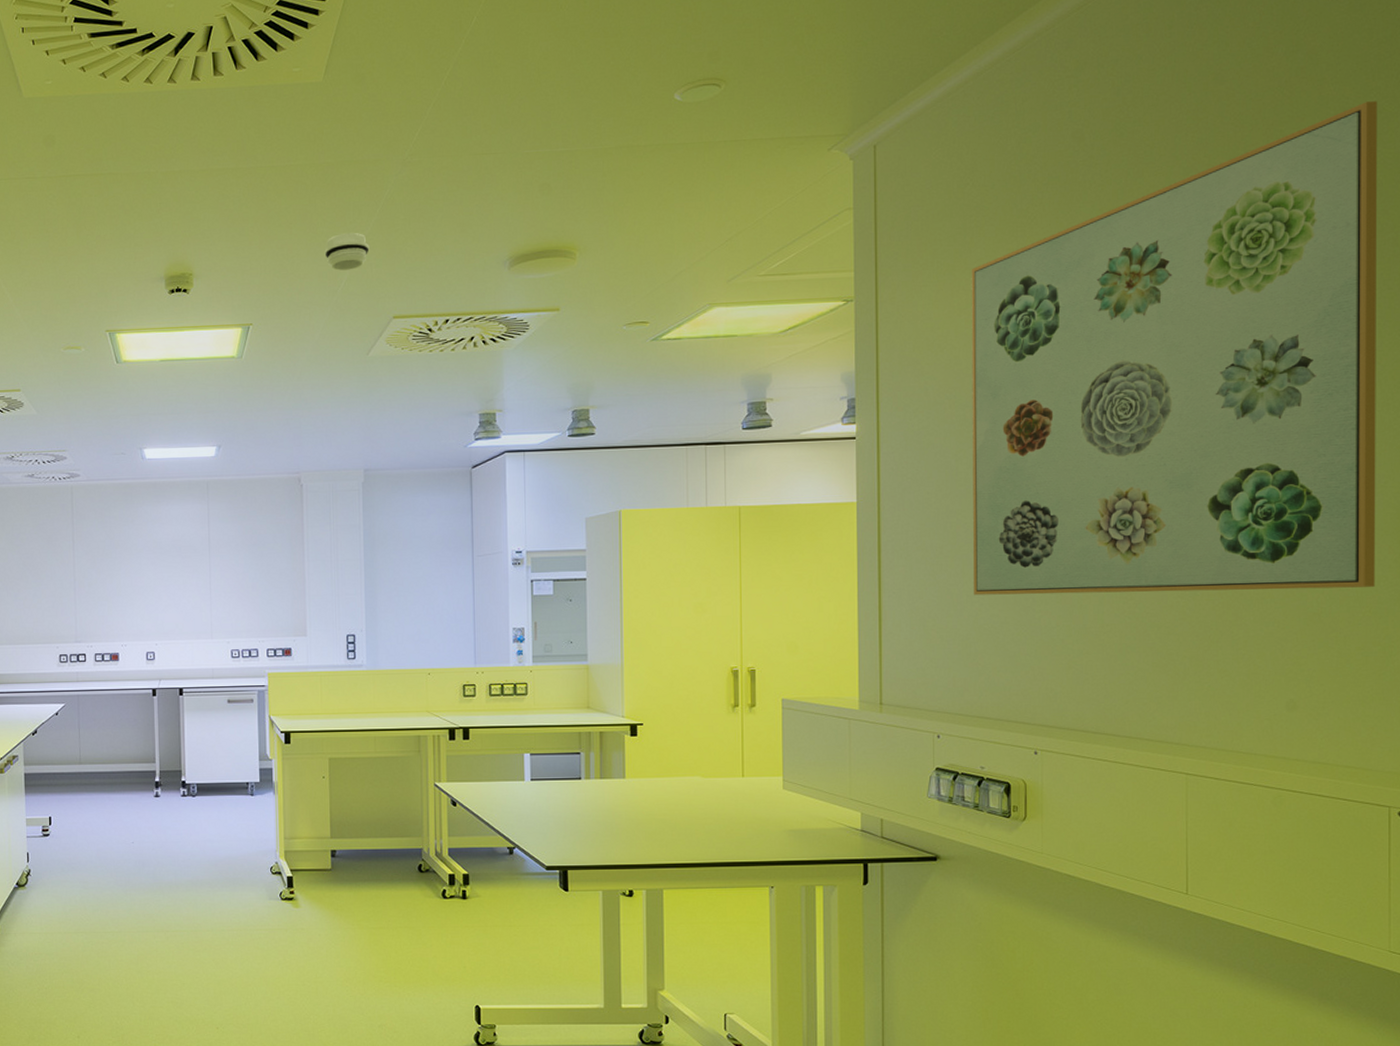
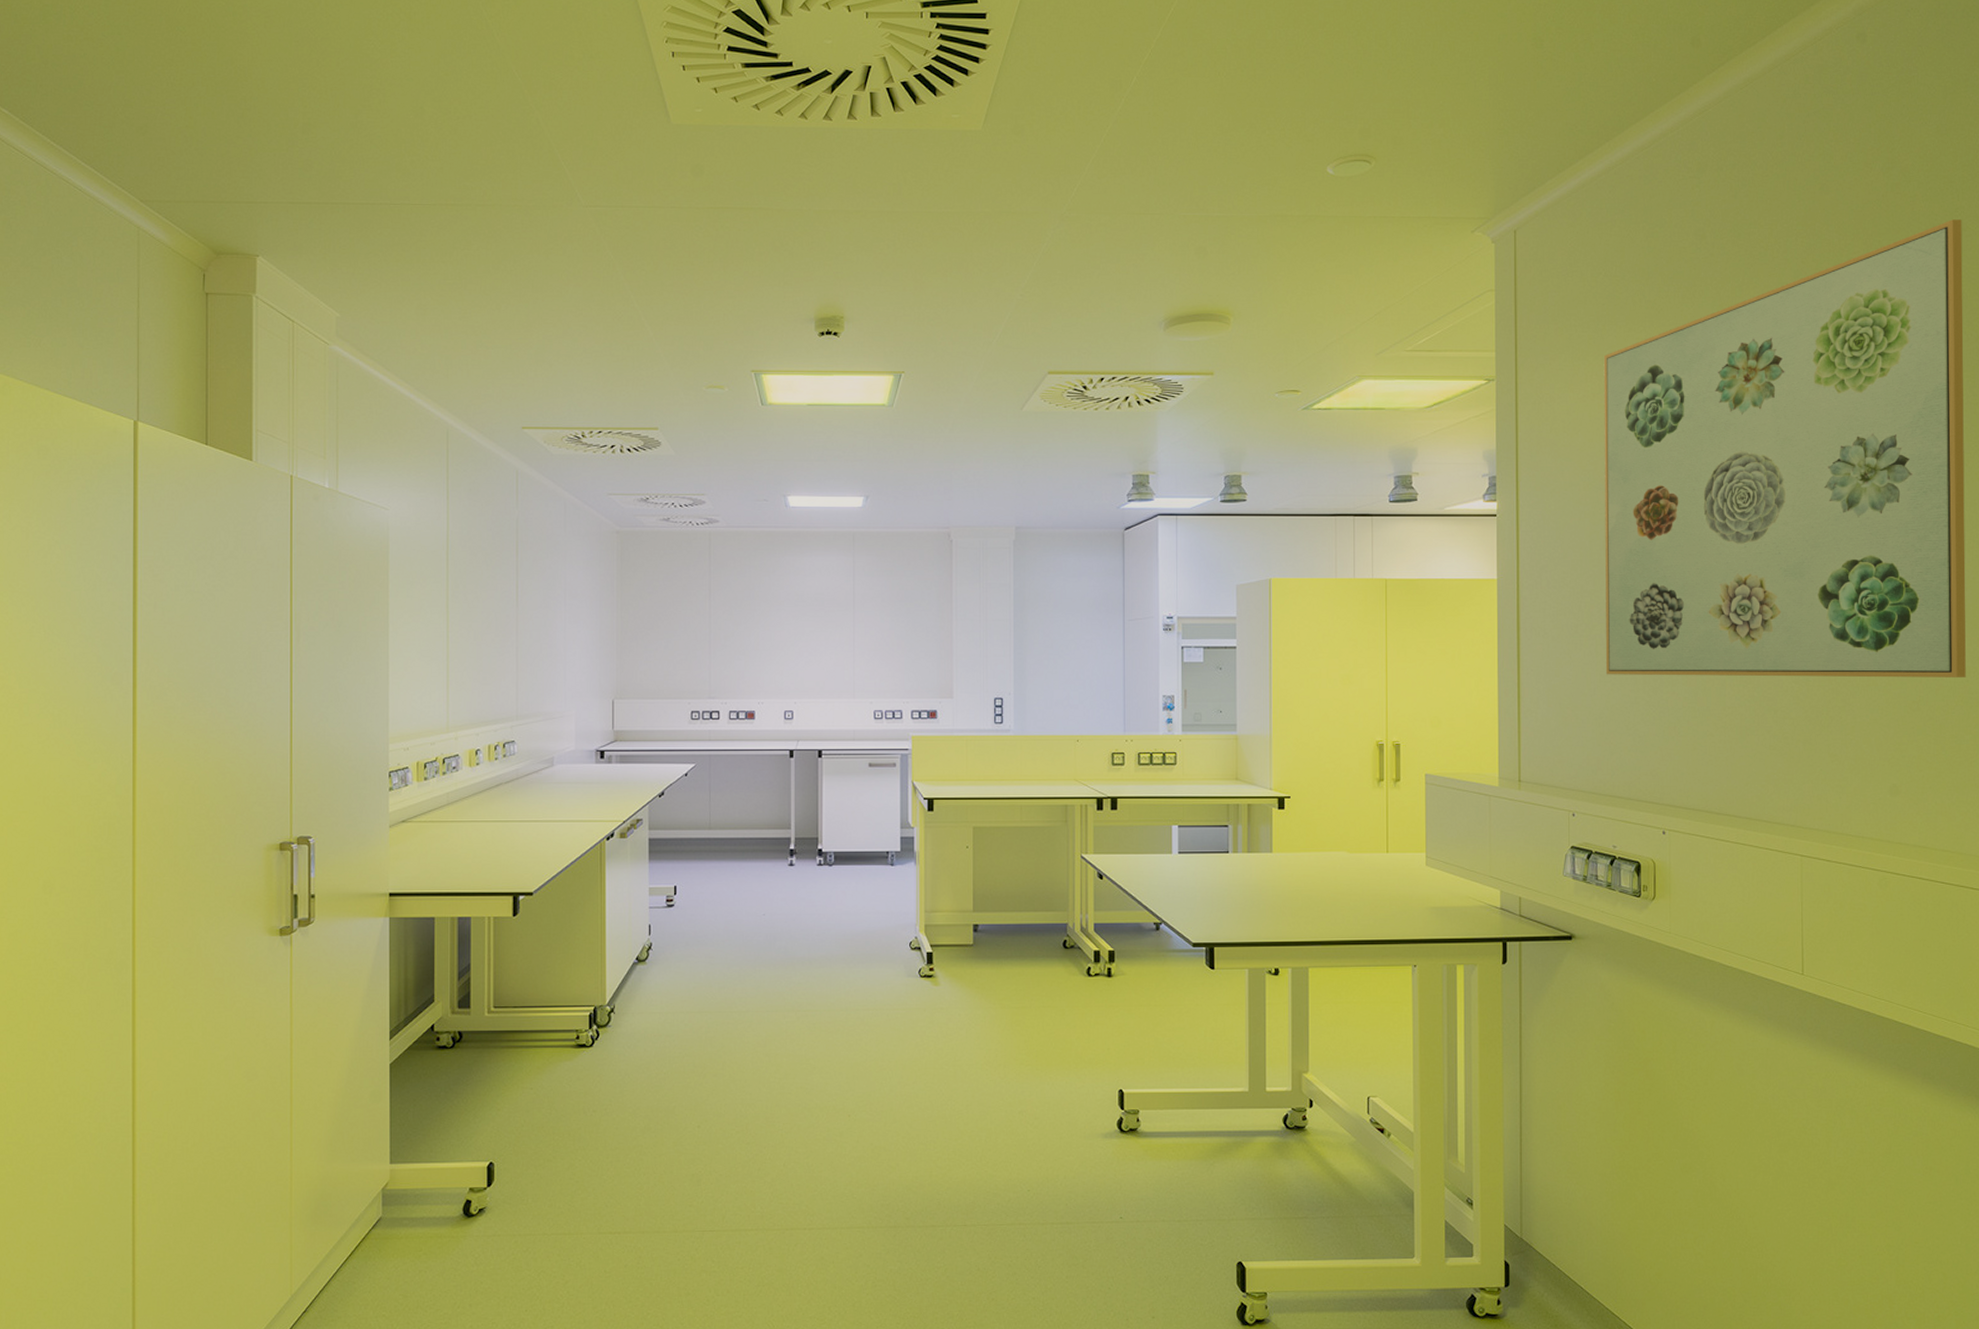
smoke detector: present [324,232,370,271] -> none [980,284,1026,322]

